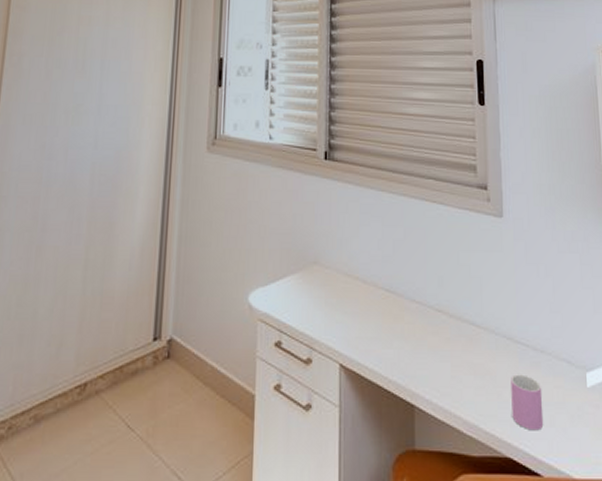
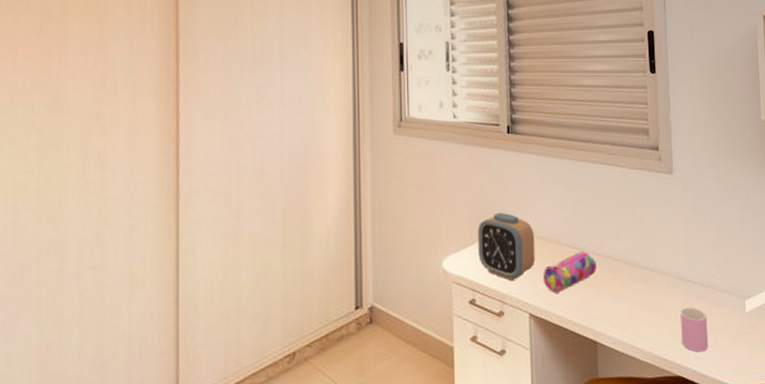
alarm clock: none [287,245,349,325] -> present [478,212,535,282]
pencil case: none [356,296,416,343] -> present [543,251,596,293]

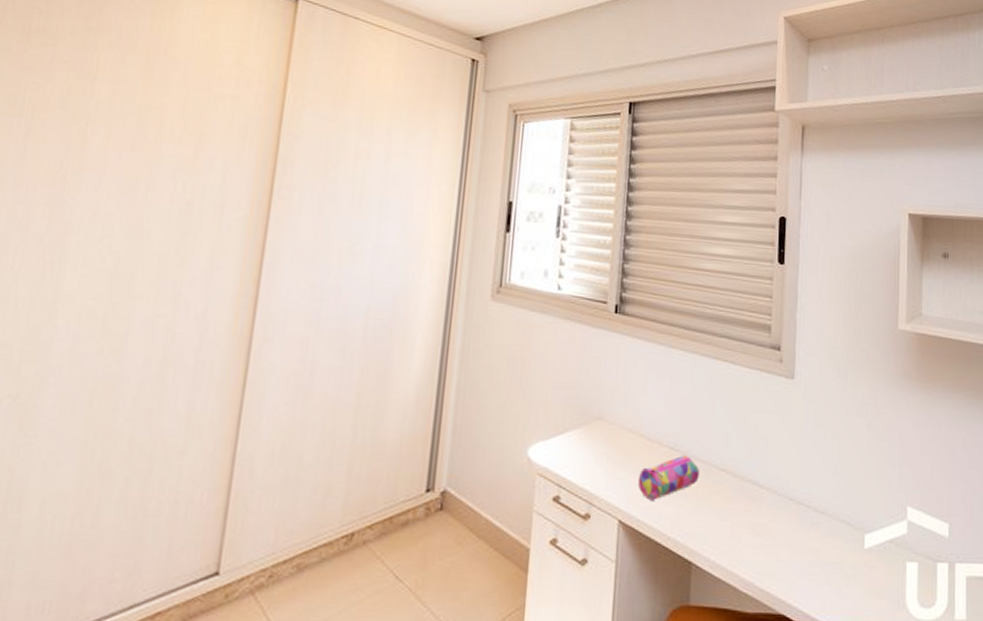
alarm clock: present [478,212,535,282] -> none [569,400,634,481]
cup: present [680,307,709,352] -> none [788,534,820,589]

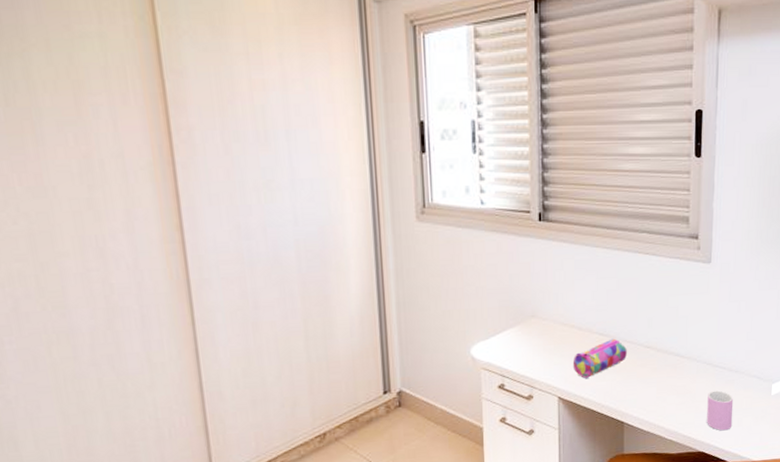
cup: none [788,534,820,589] -> present [707,390,734,431]

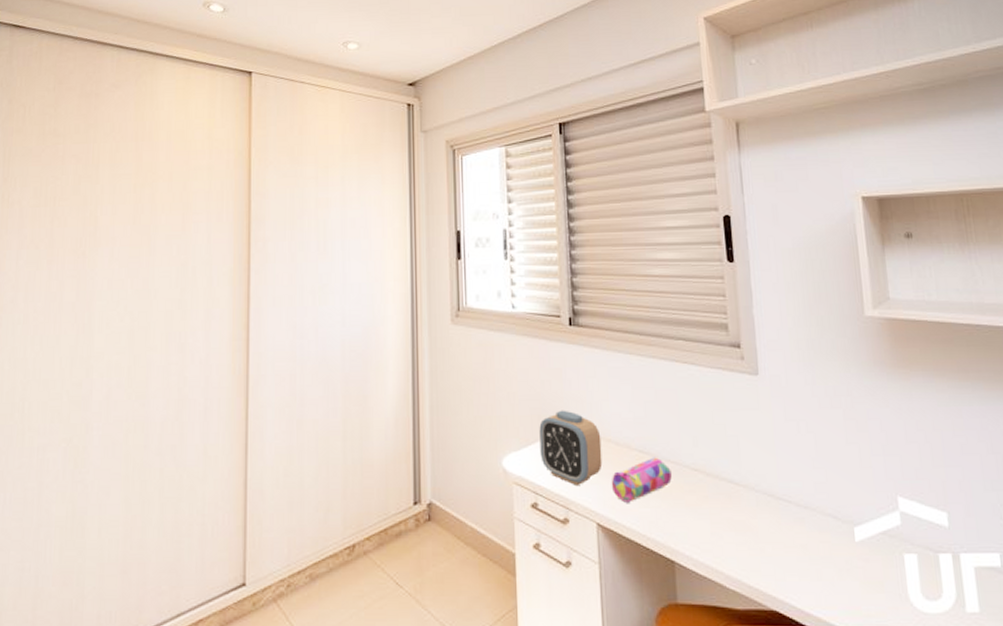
alarm clock: none [507,301,566,368] -> present [539,410,603,487]
cup: present [707,390,734,431] -> none [773,530,810,585]

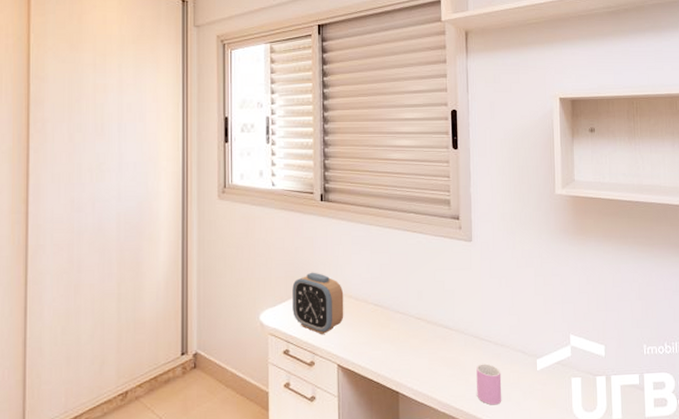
pencil case: present [611,457,672,503] -> none [350,309,400,347]
cup: none [773,530,810,585] -> present [476,363,502,405]

